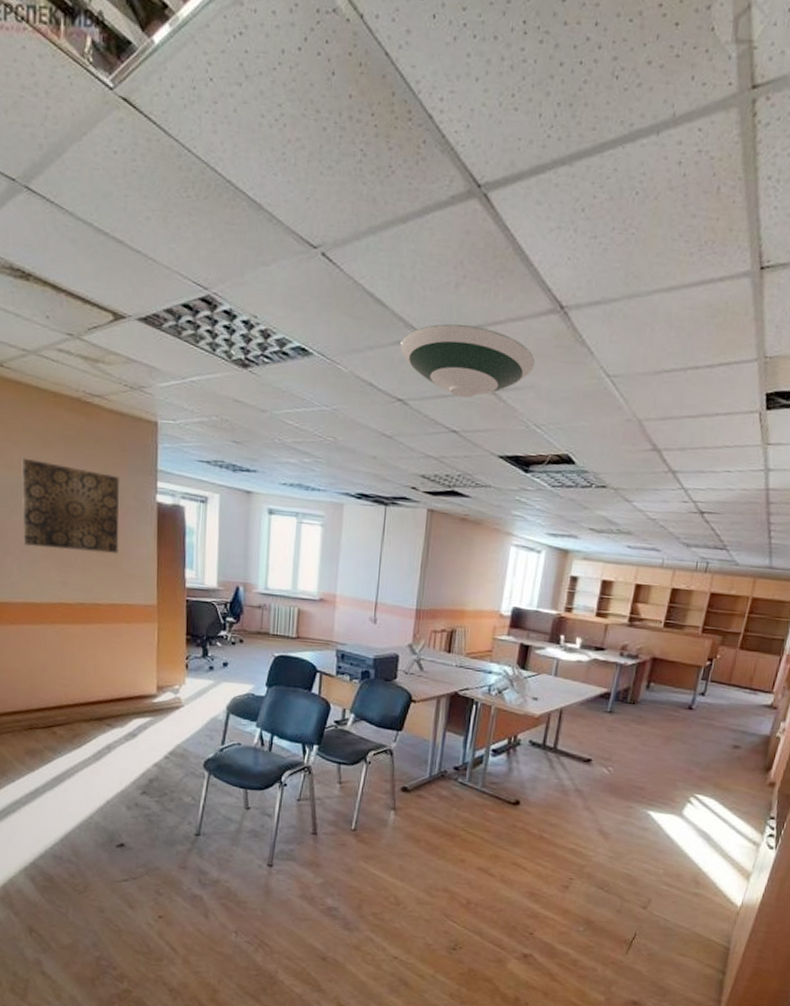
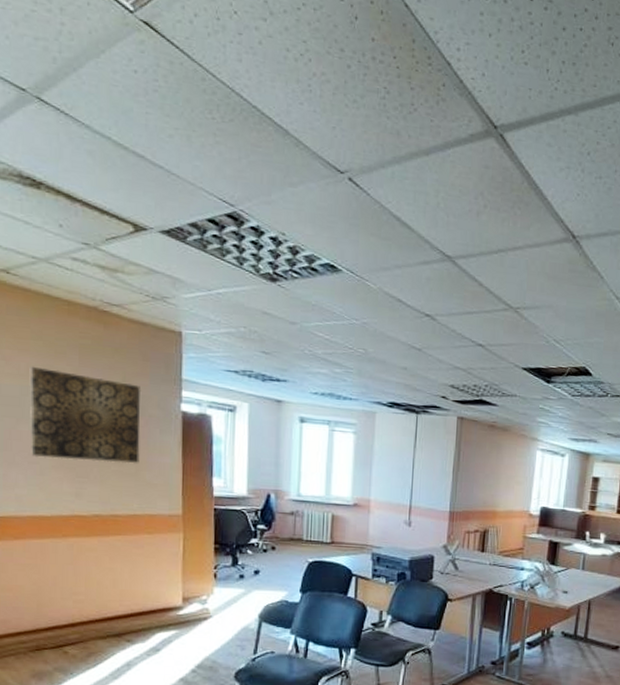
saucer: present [400,323,535,398] -> none [427,247,552,315]

